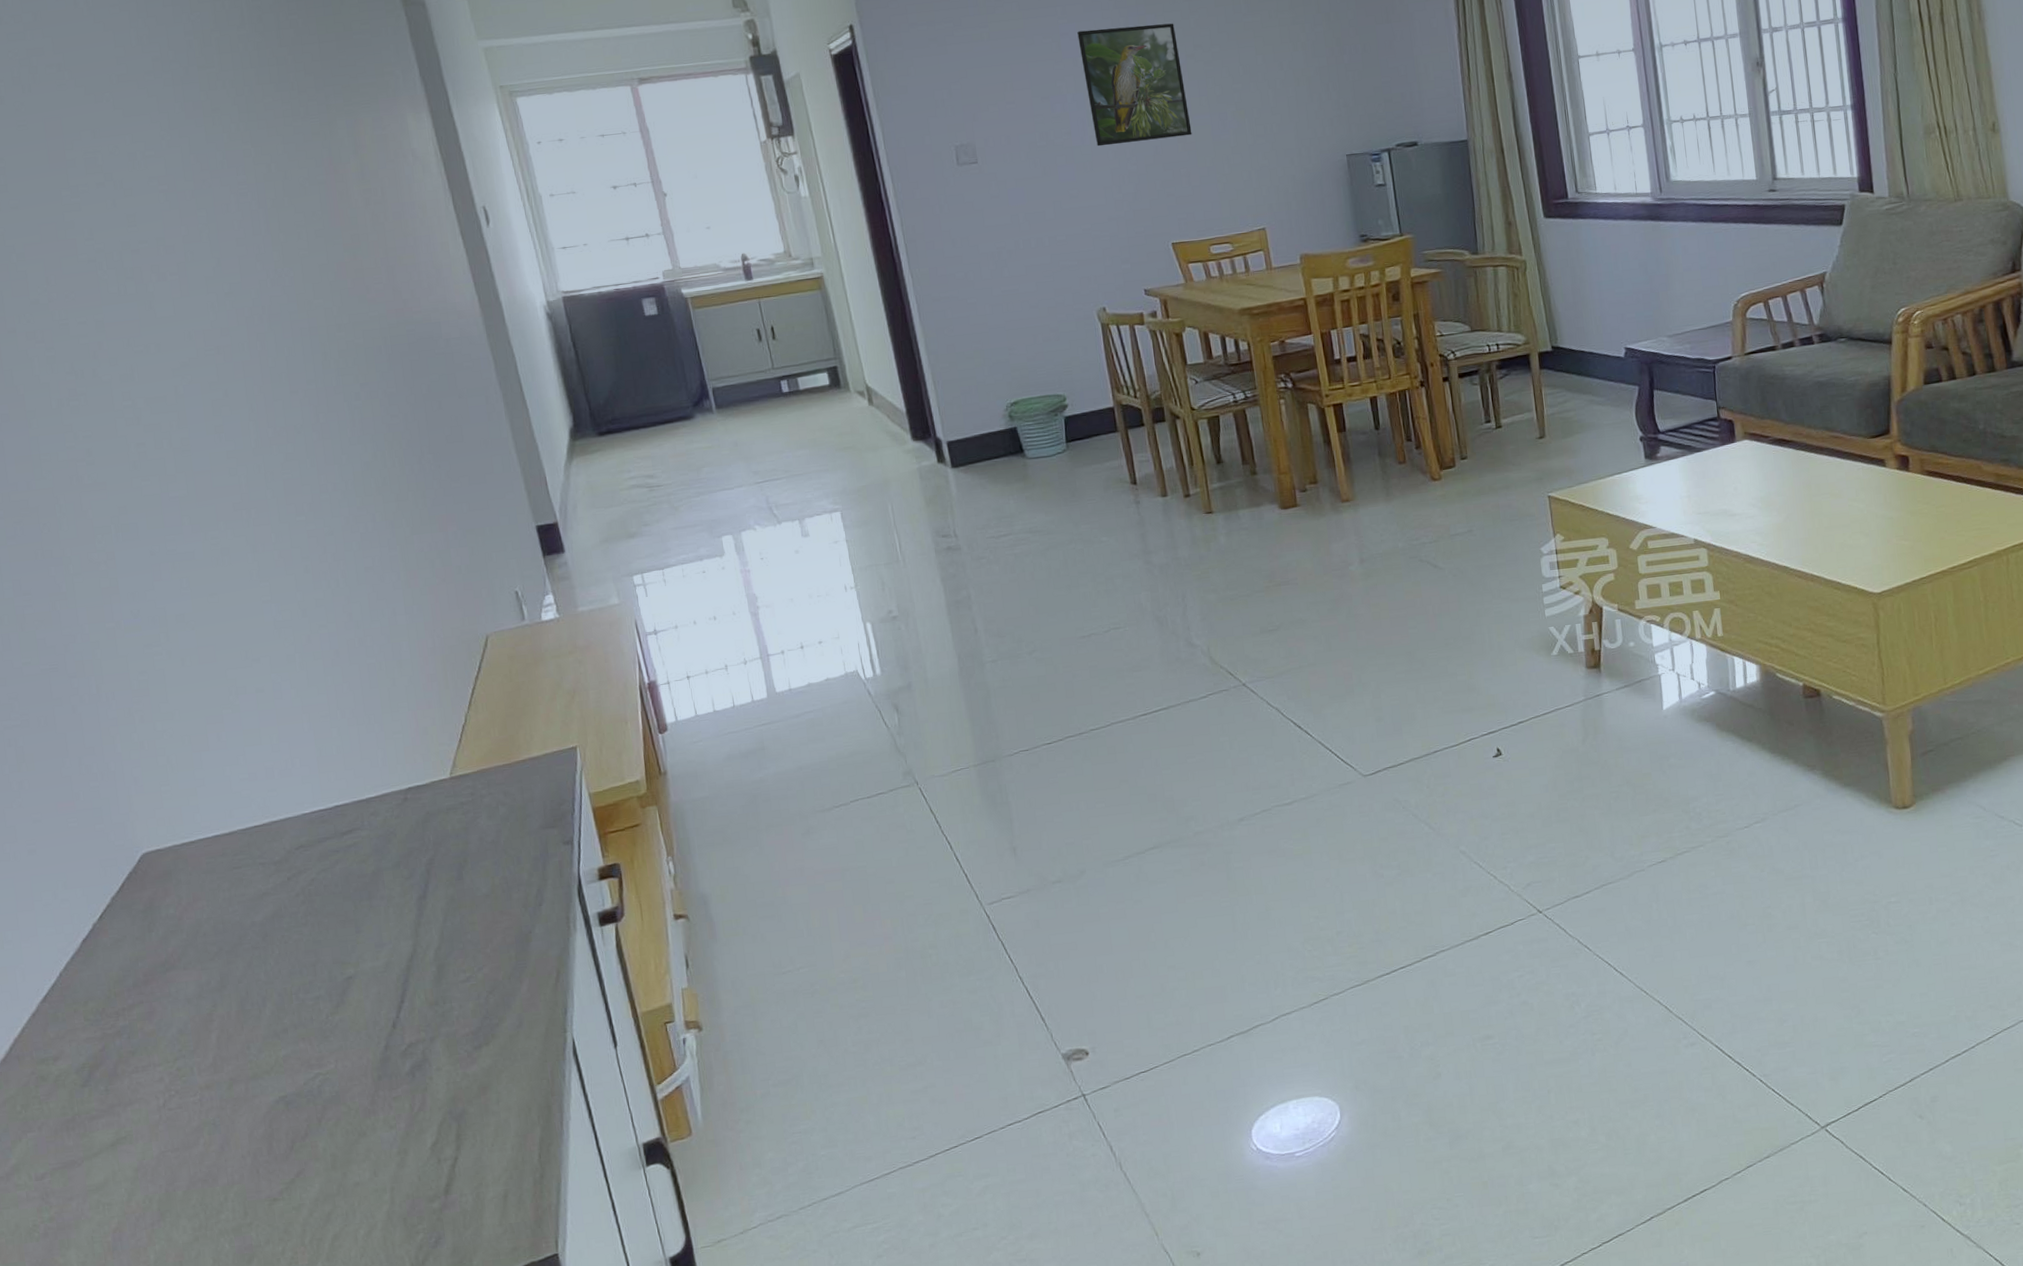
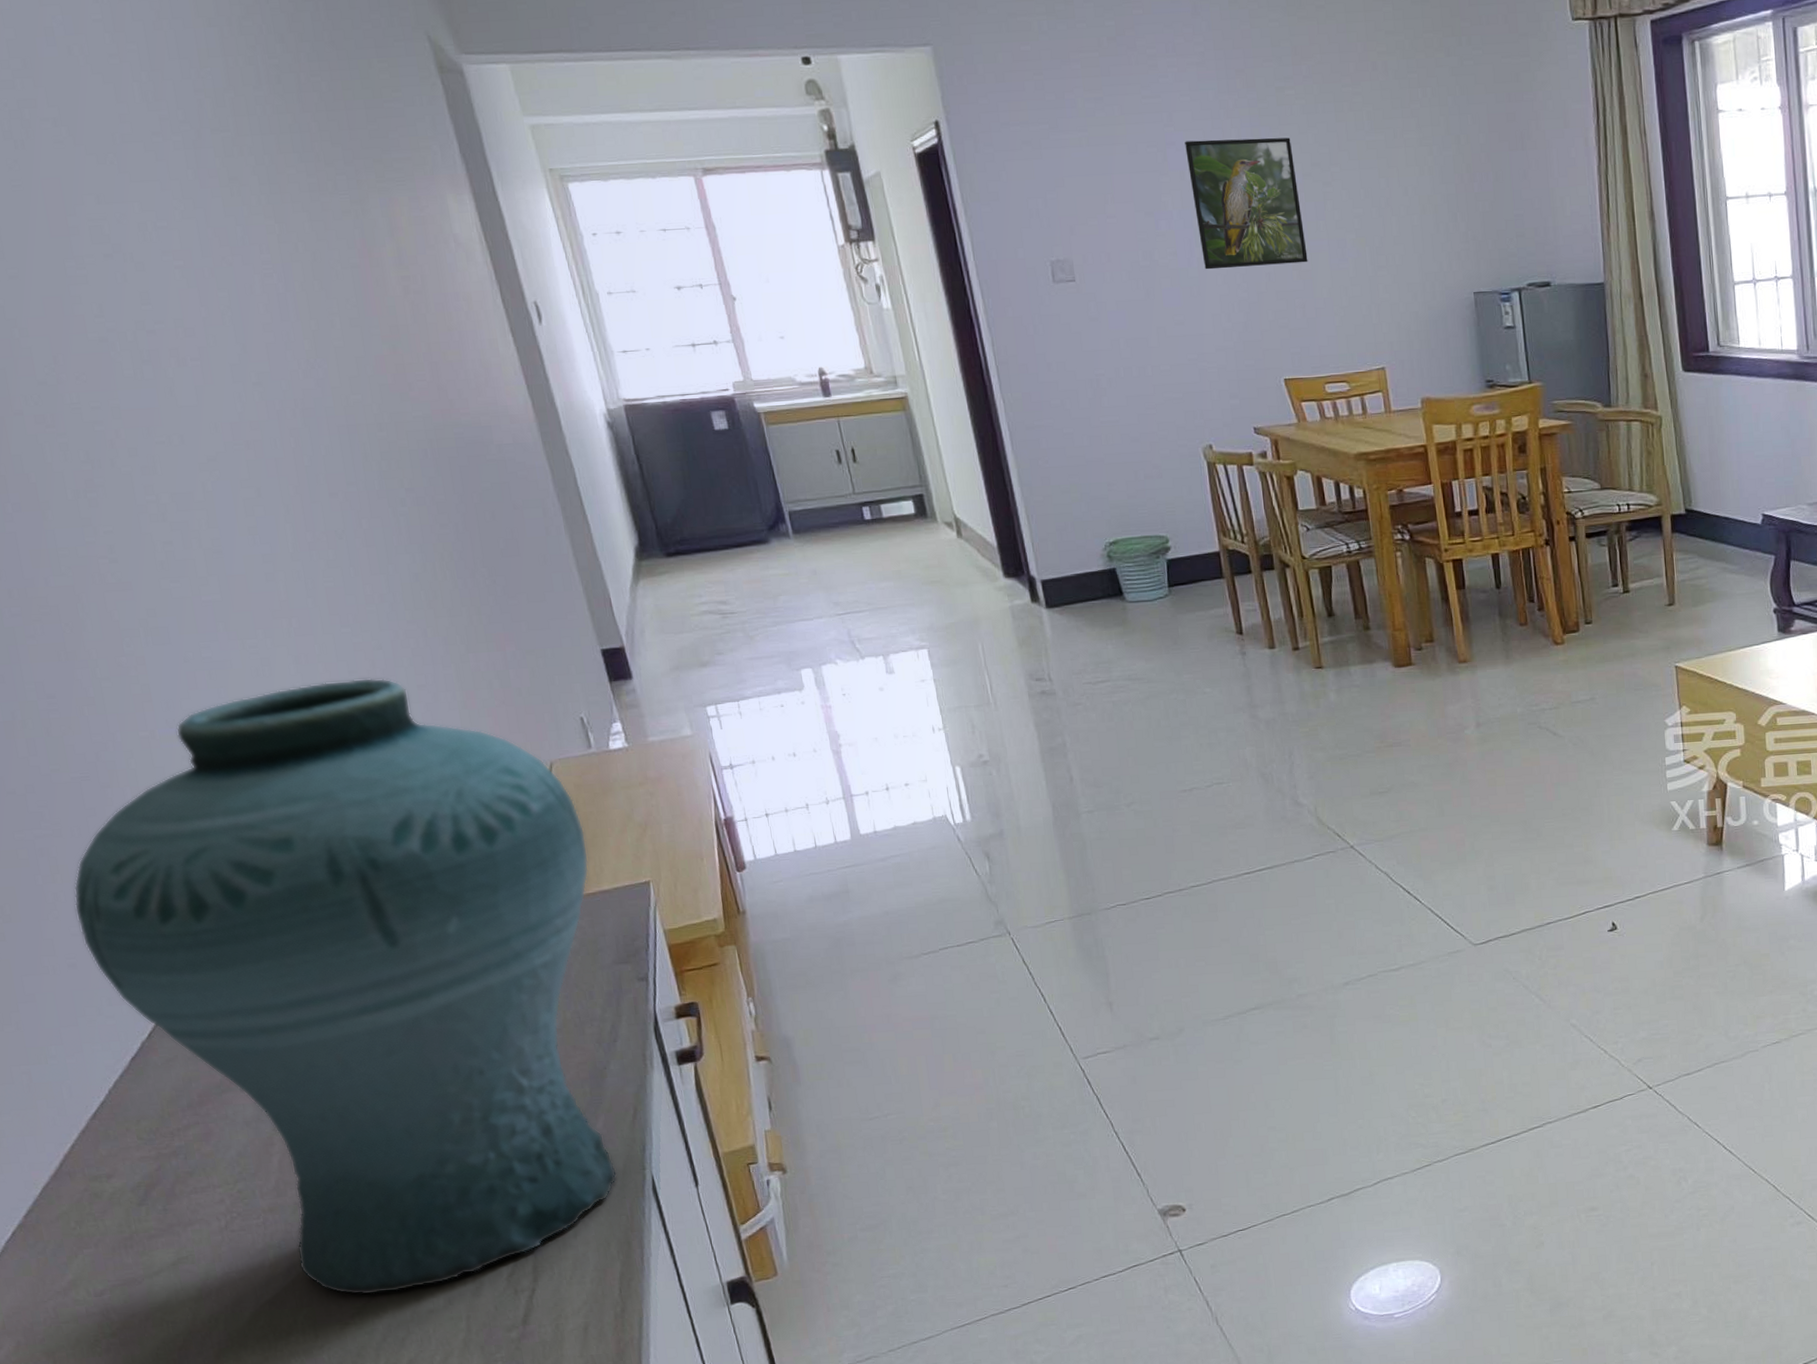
vase: none [37,562,540,1171] -> present [74,677,618,1296]

